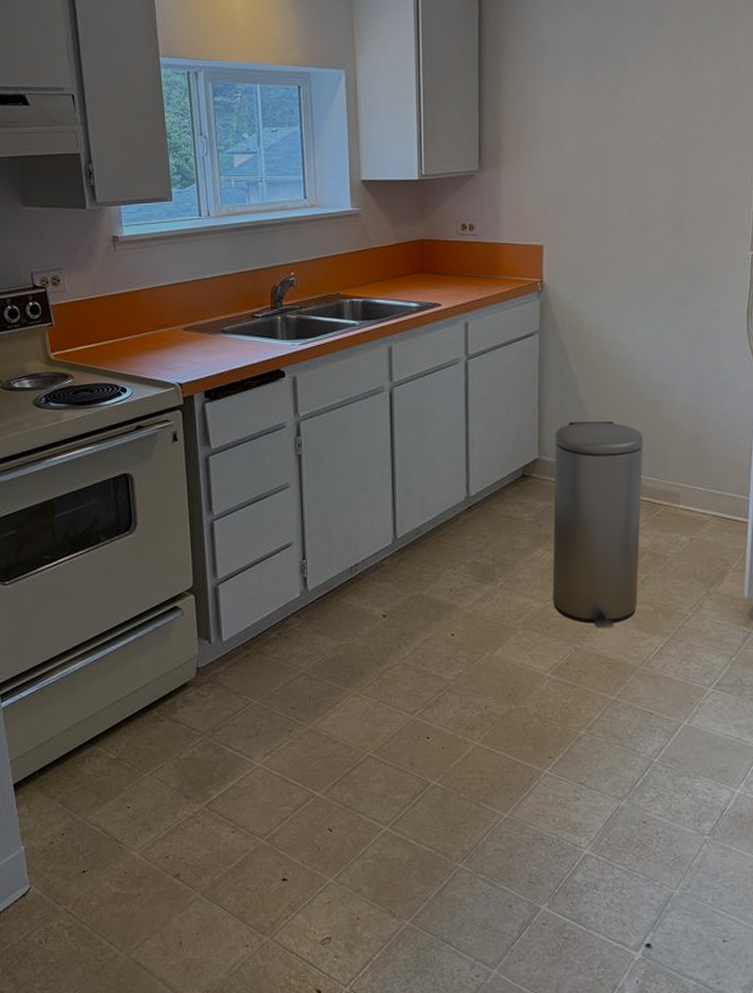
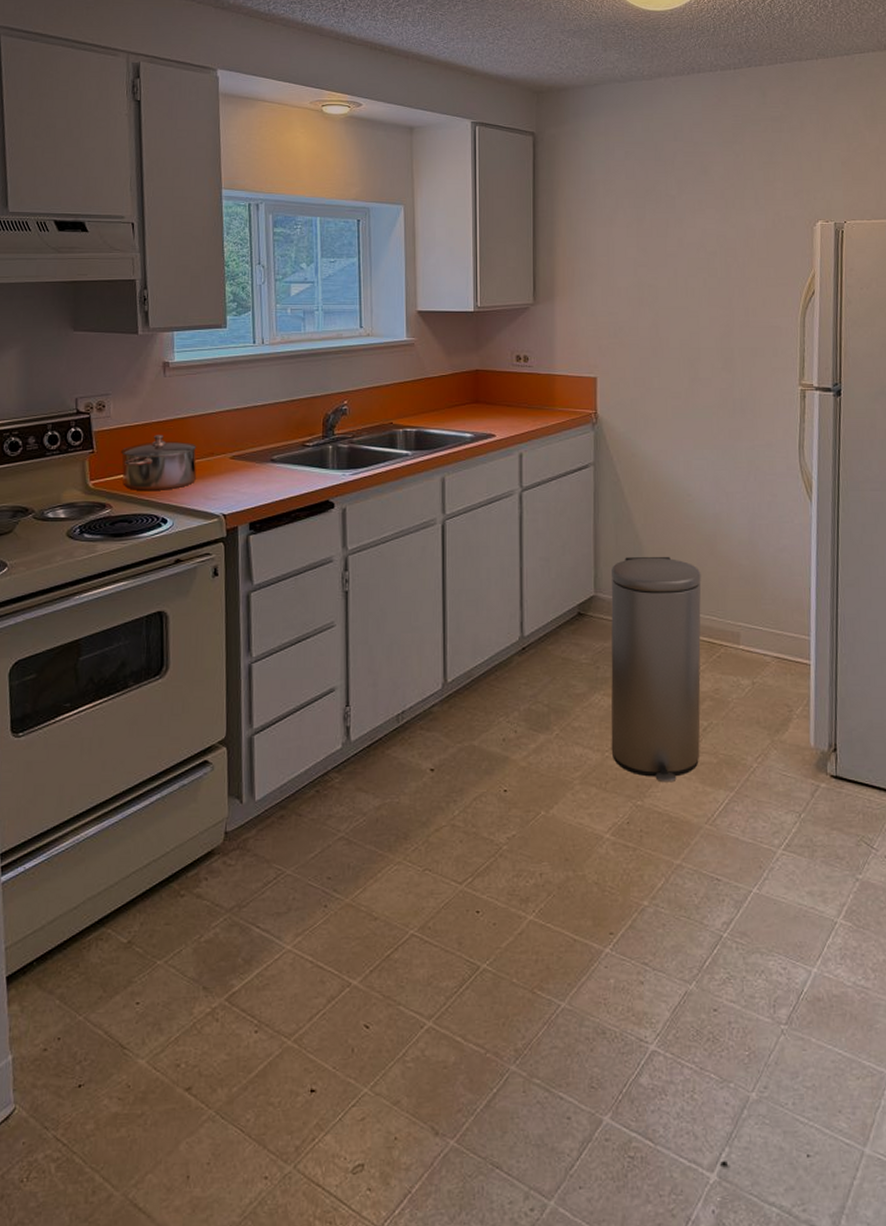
cooking pot: none [77,308,152,361] -> present [120,435,197,490]

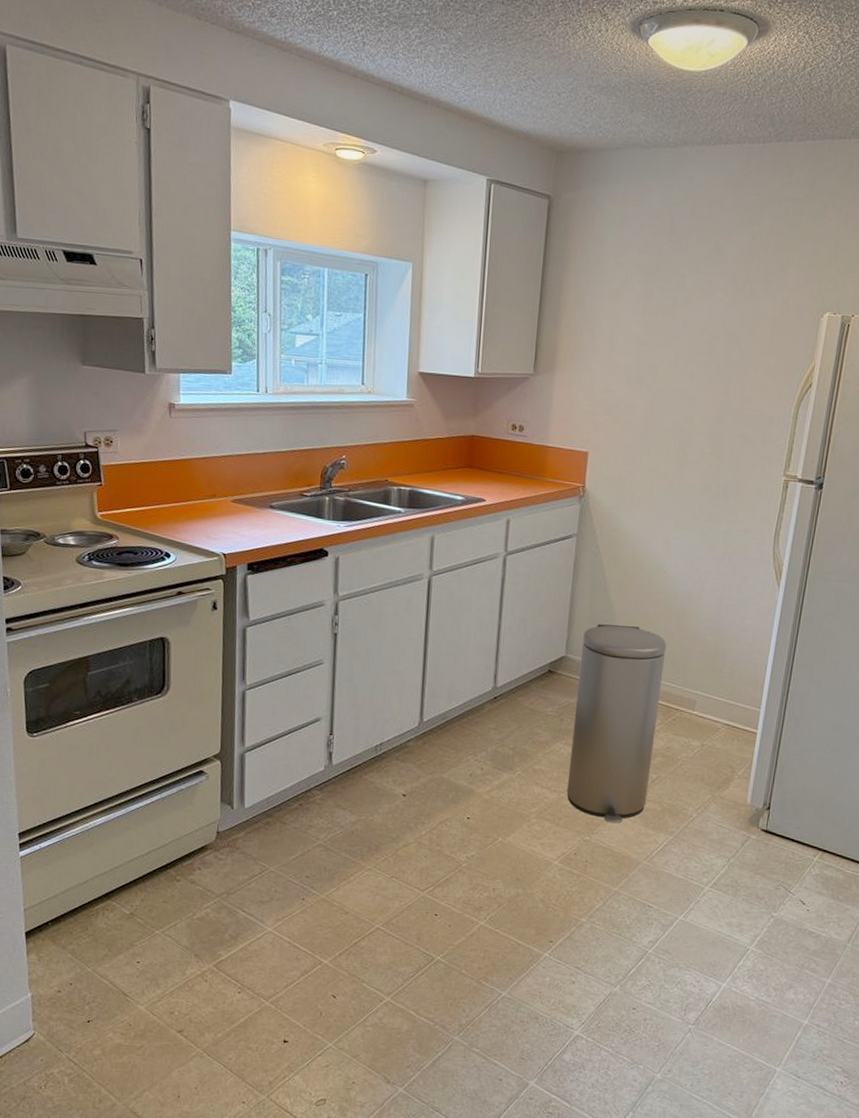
cooking pot: present [120,435,197,490] -> none [127,473,200,527]

